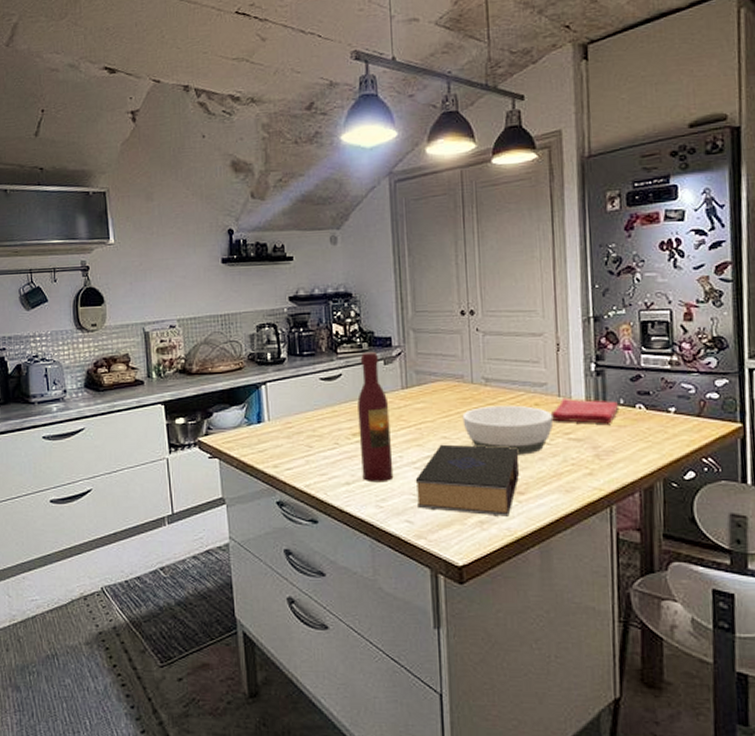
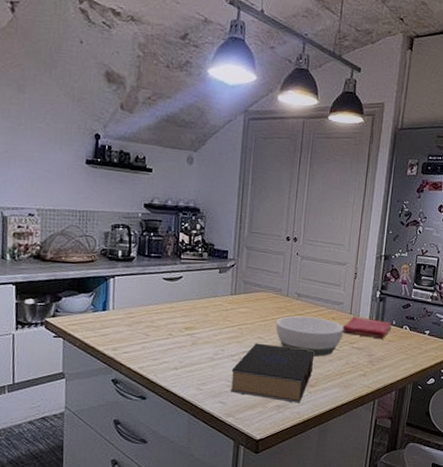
wine bottle: present [357,351,394,483] -> none [189,260,219,370]

